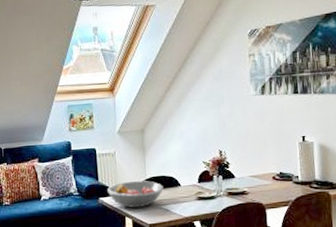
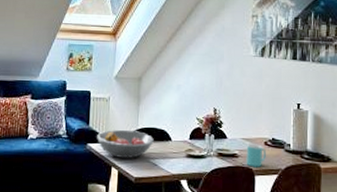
mug: none [255,179,275,202] -> present [246,143,266,168]

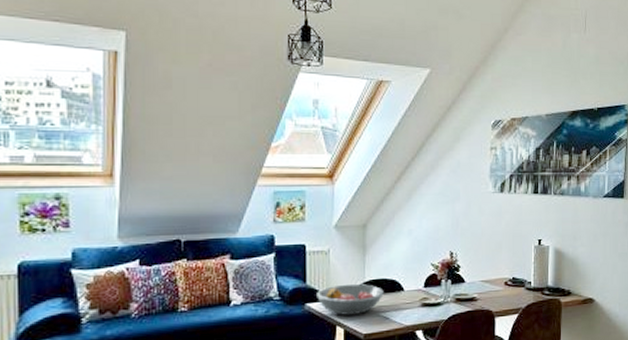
mug: present [246,143,266,168] -> none [485,285,506,309]

